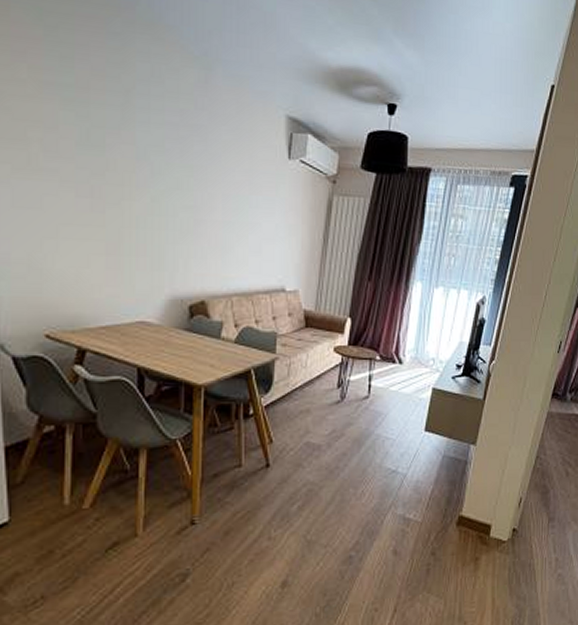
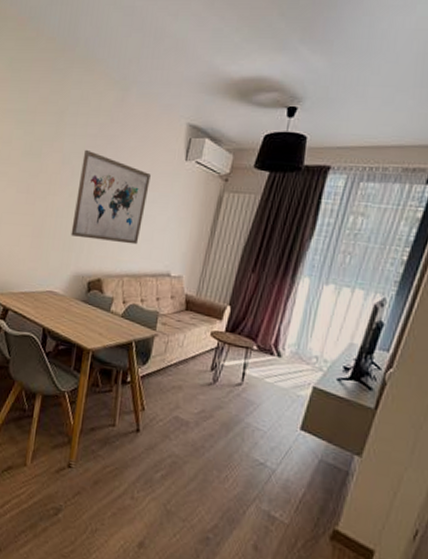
wall art: none [159,141,251,258] -> present [70,149,151,245]

